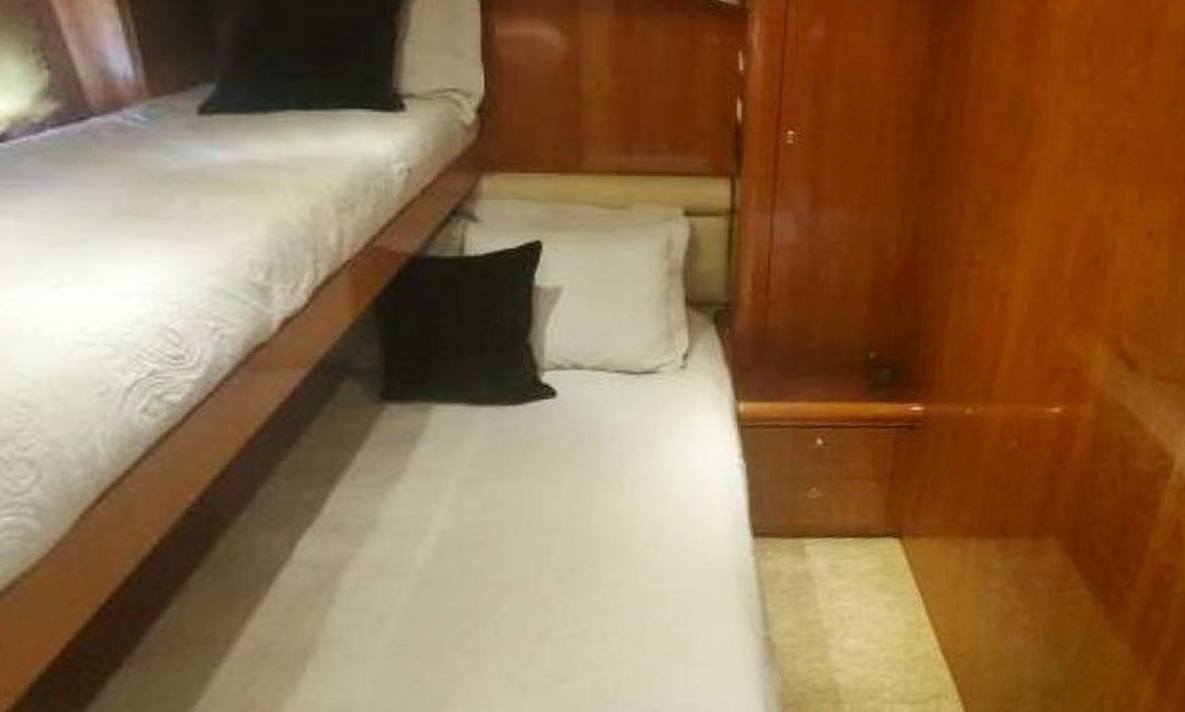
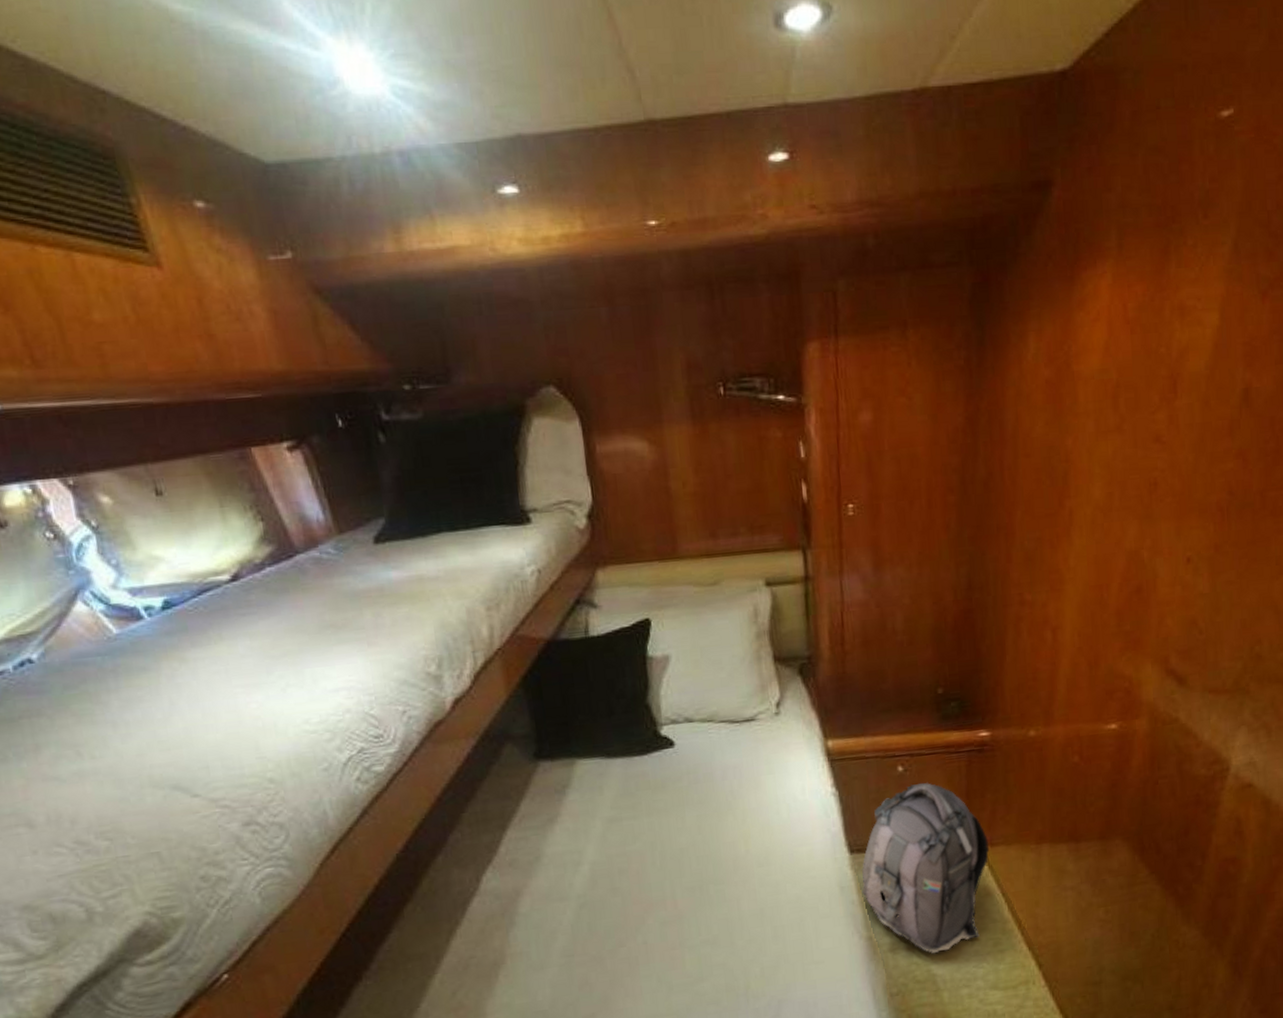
backpack: none [759,459,911,660] -> present [858,782,990,954]

